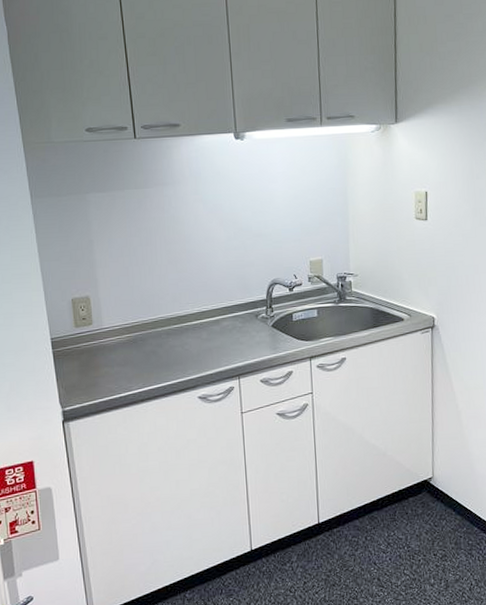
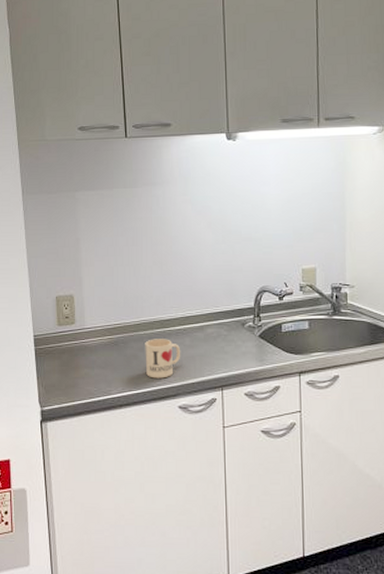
mug: none [163,334,199,372] -> present [145,339,181,378]

